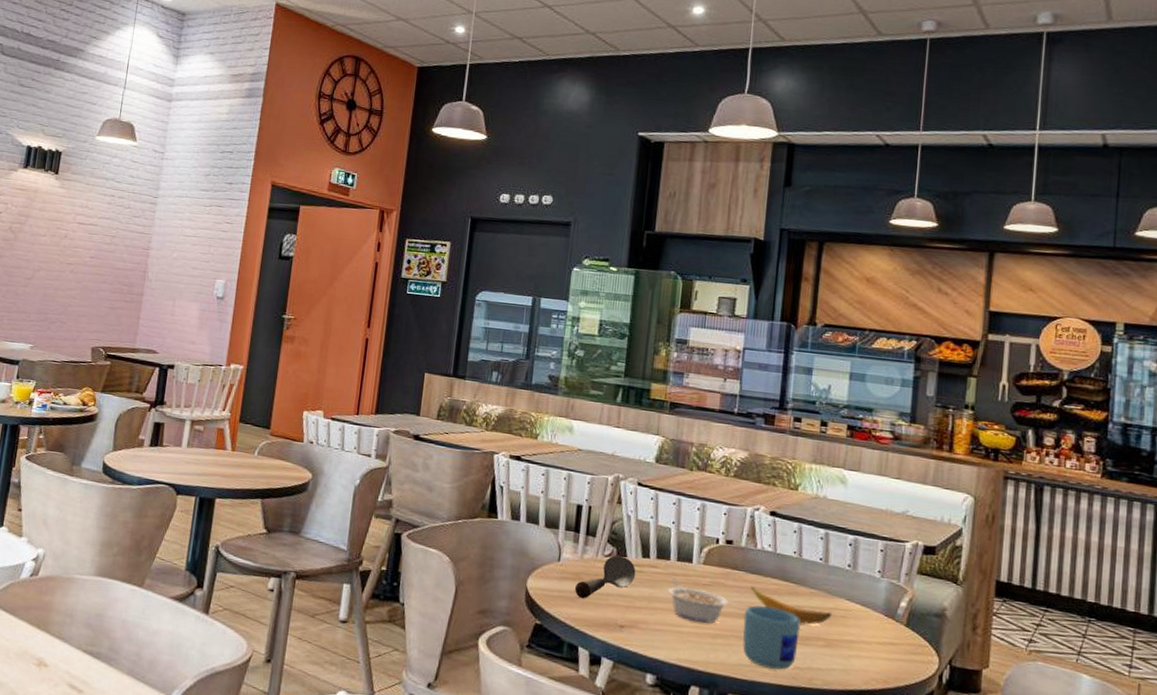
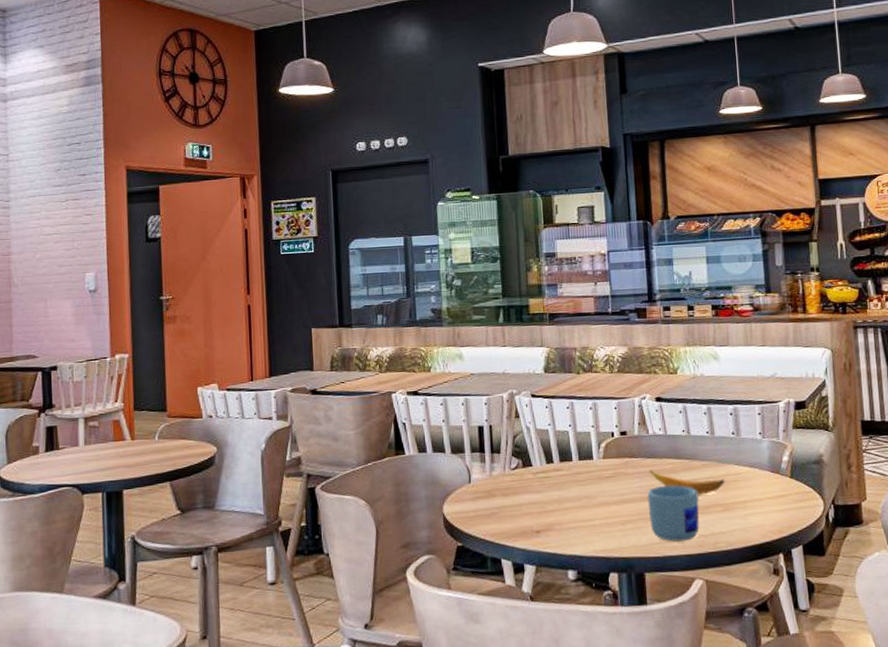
spoon: present [574,555,636,599] -> none [488,466,543,514]
legume: present [667,578,729,624] -> none [574,477,632,514]

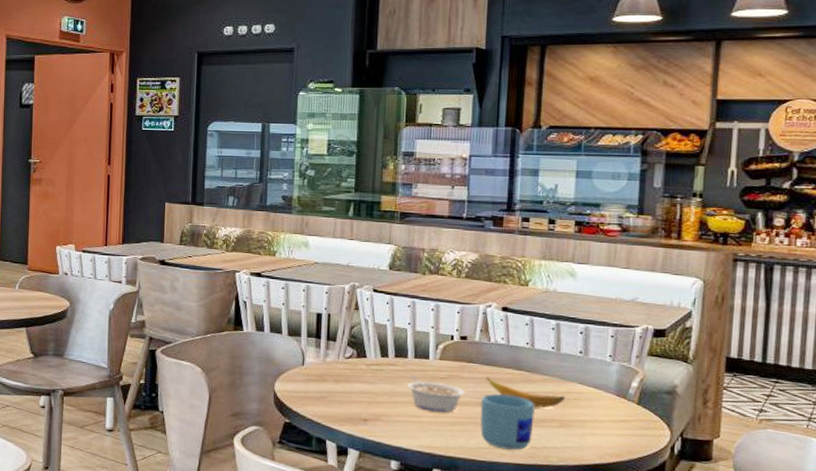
legume: none [574,477,632,514] -> present [406,374,466,413]

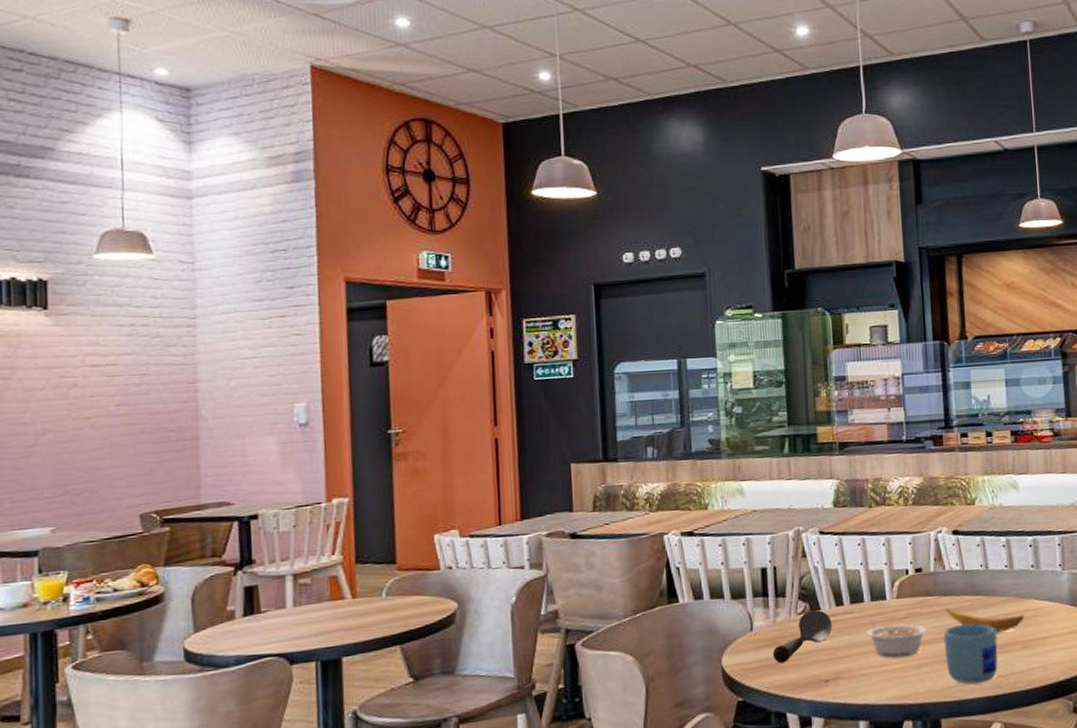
spoon: none [319,357,376,398] -> present [772,610,833,664]

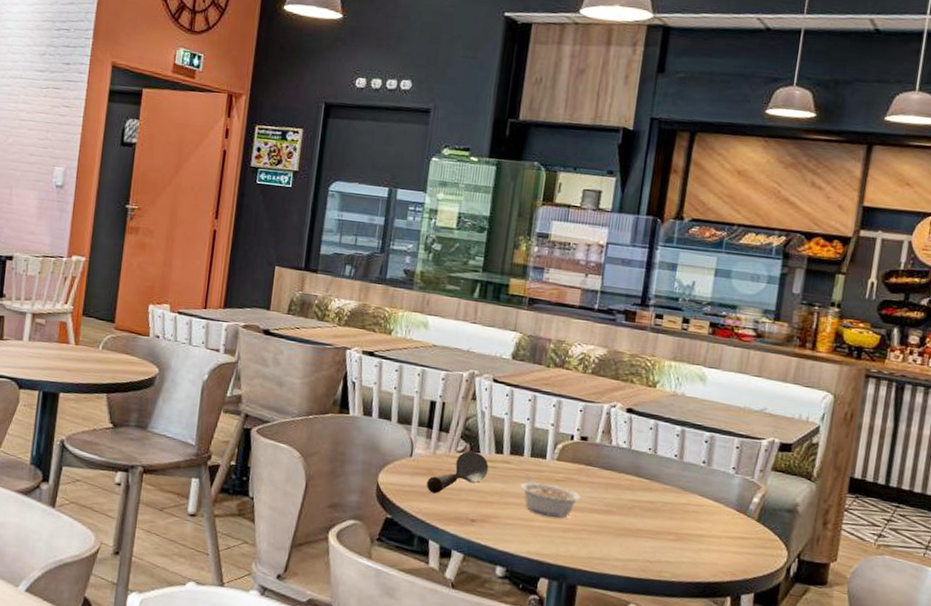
mug: present [943,623,998,684] -> none [593,500,653,563]
banana: present [945,608,1025,633] -> none [604,482,685,520]

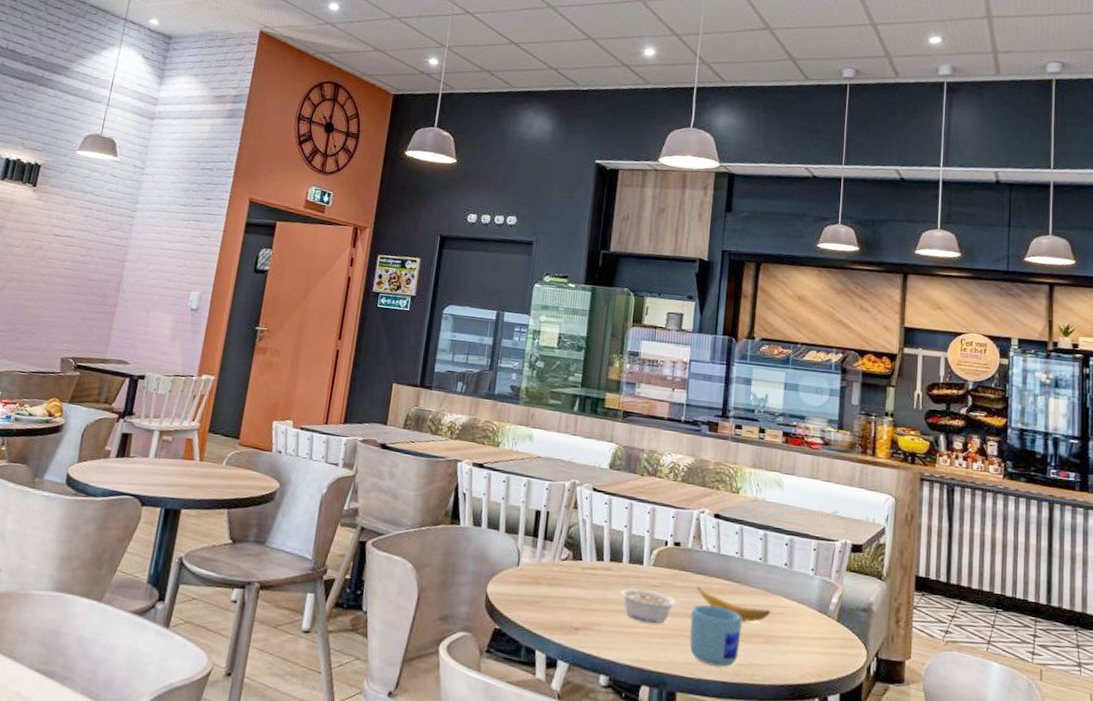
spoon: present [426,451,489,494] -> none [532,559,591,603]
mug: none [593,500,653,563] -> present [689,605,743,667]
banana: none [604,482,685,520] -> present [697,586,771,623]

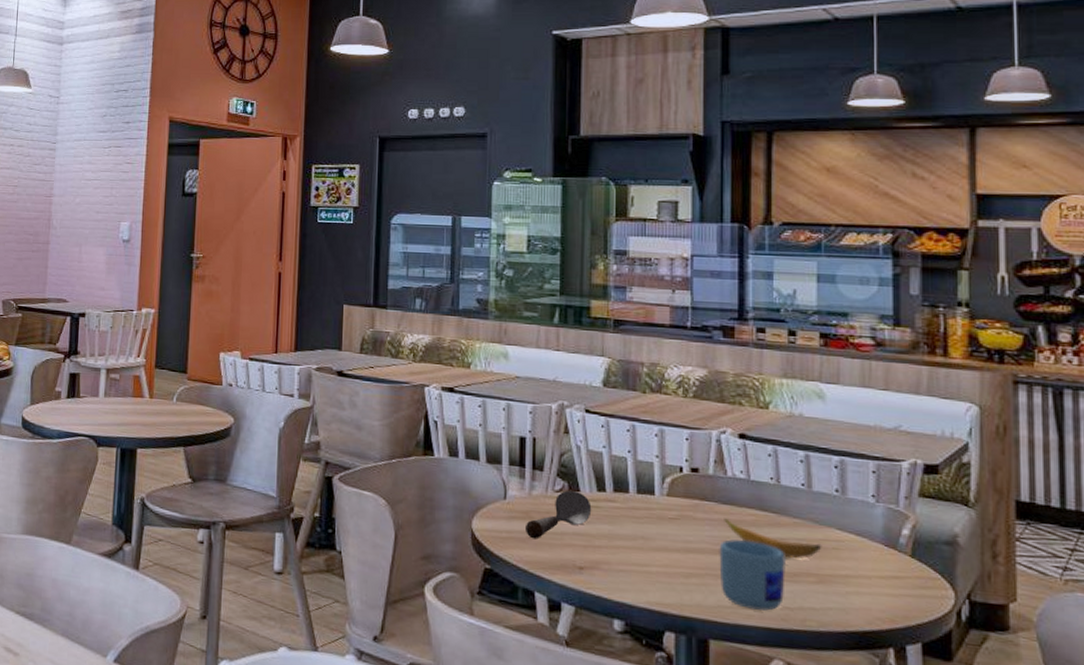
spoon: none [532,559,591,603] -> present [524,490,592,539]
legume: present [620,580,677,624] -> none [629,513,700,562]

